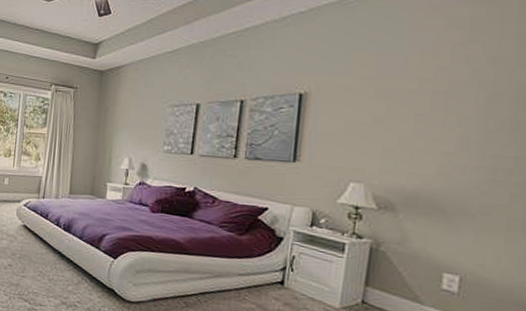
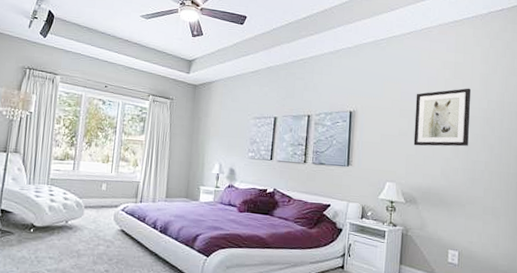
wall art: none [394,54,498,137] -> present [413,88,472,147]

